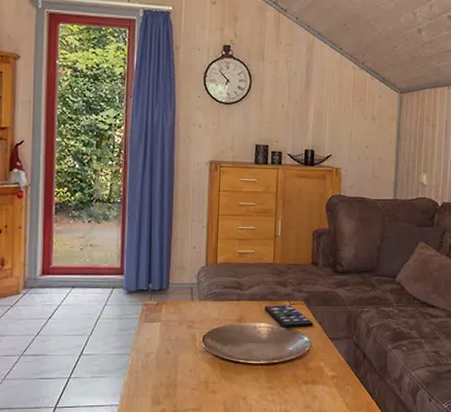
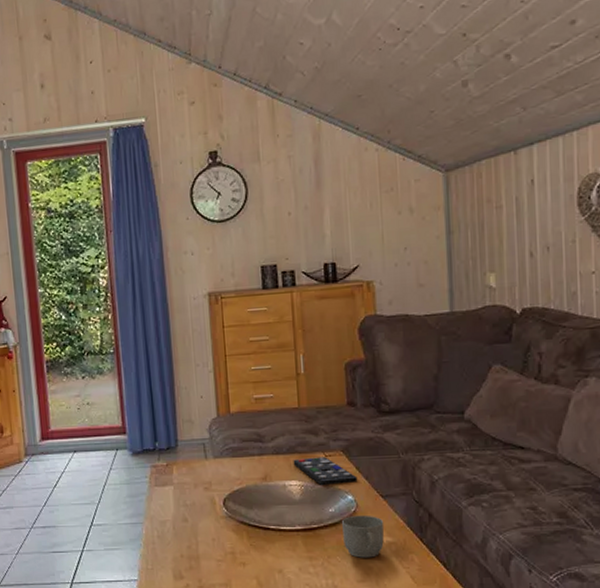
mug: none [297,353,330,388] -> present [341,515,385,558]

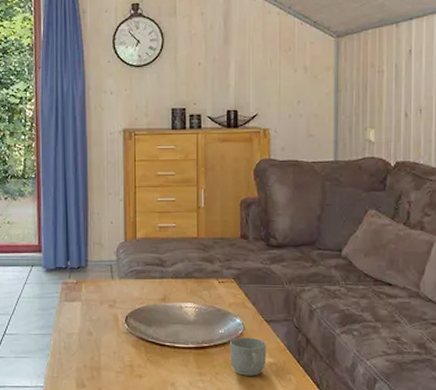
remote control: present [293,457,358,486] -> none [190,283,246,309]

